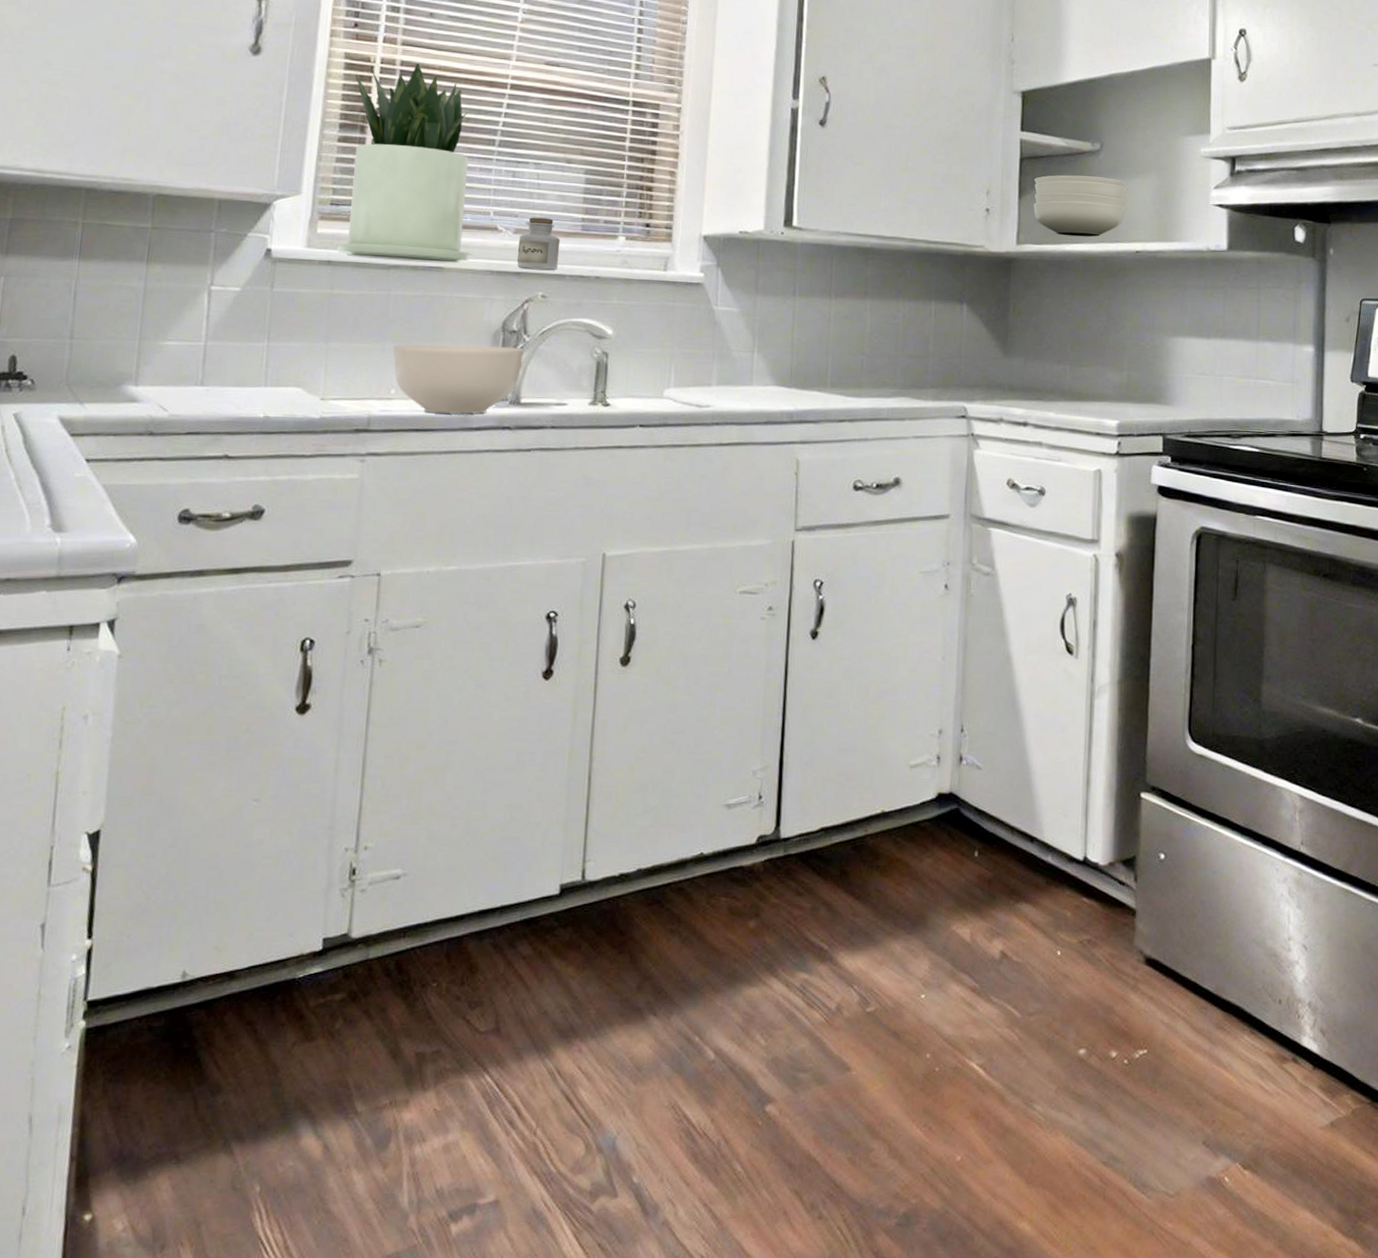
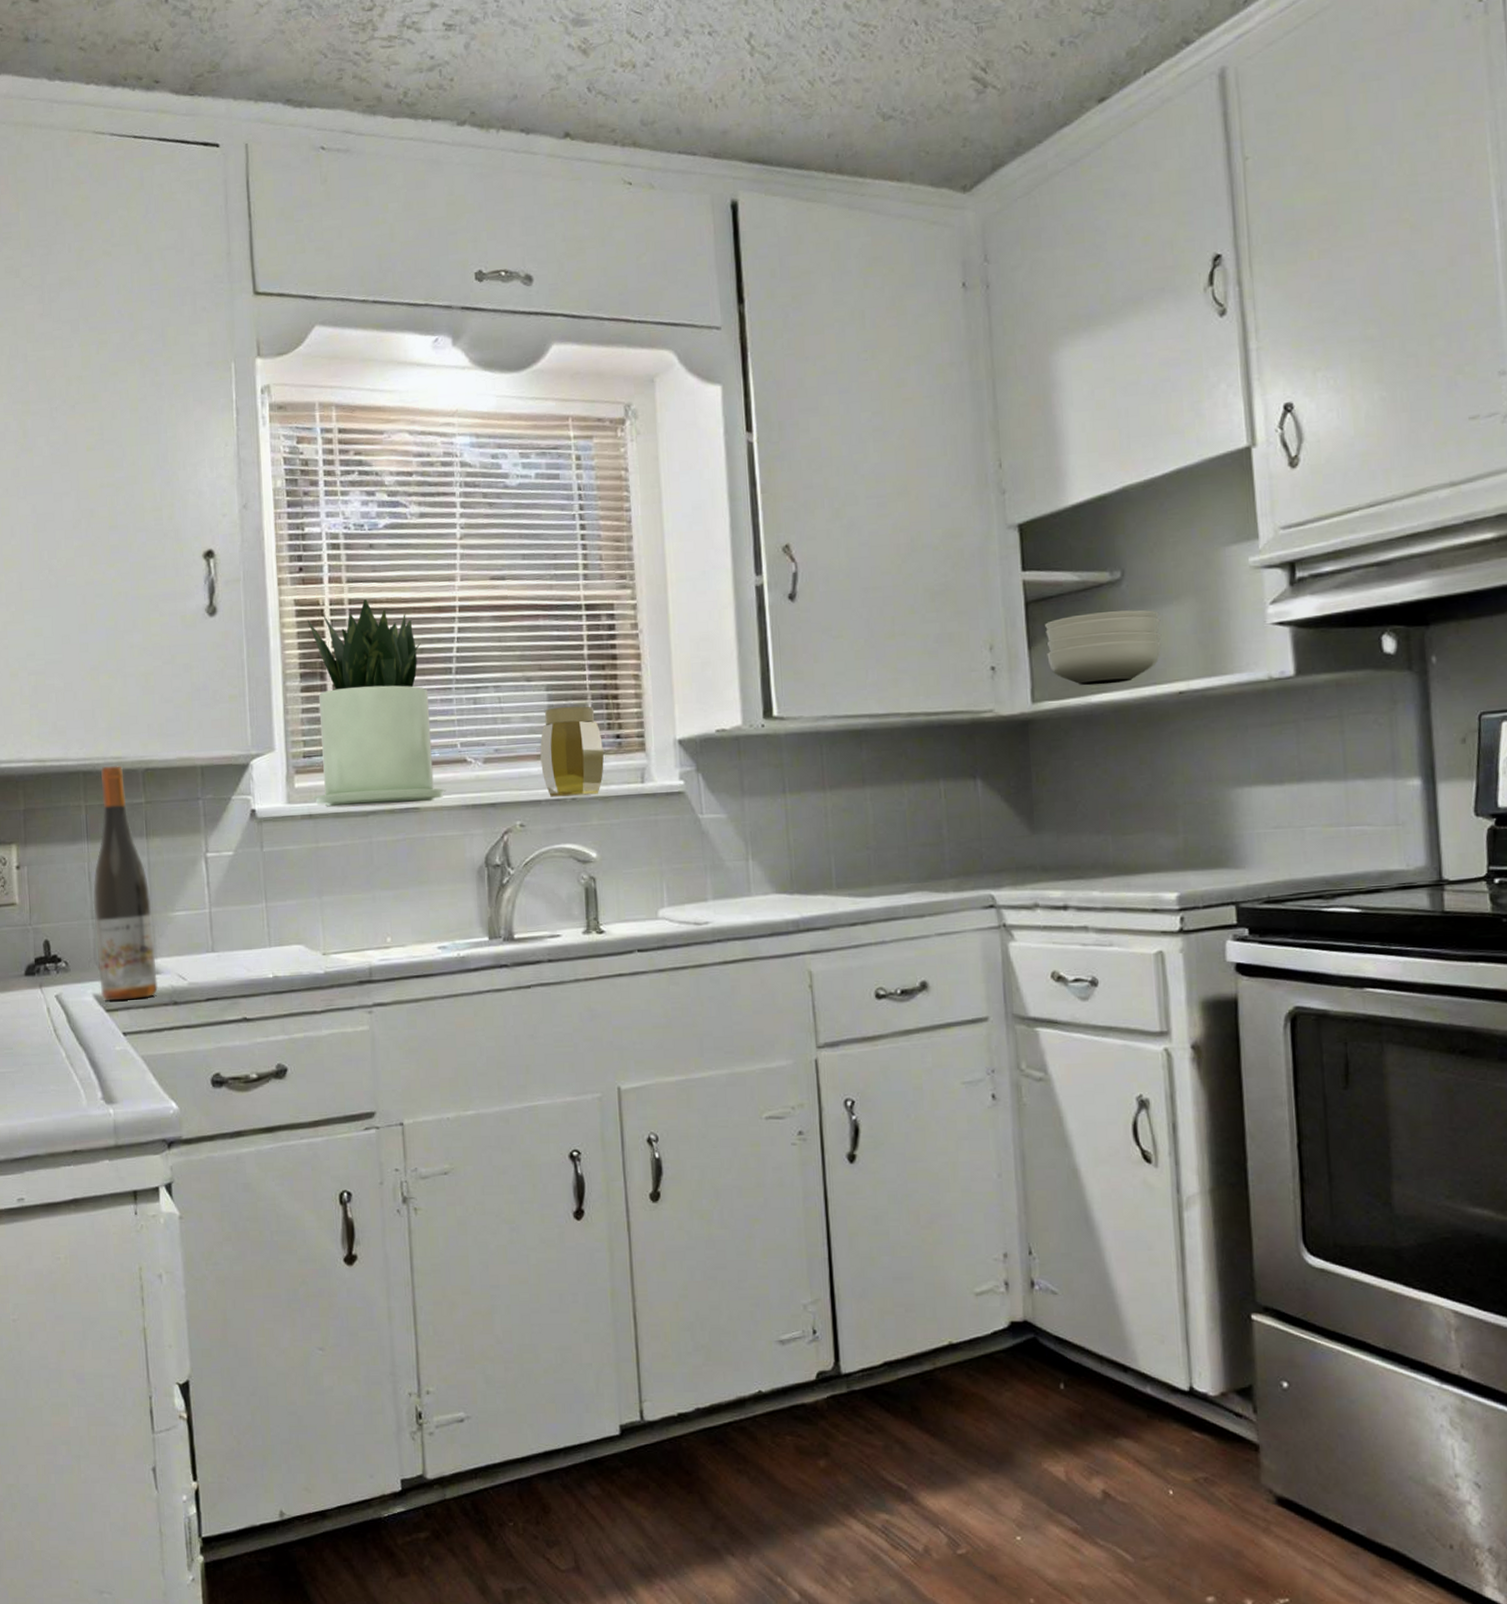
wine bottle: none [66,186,142,426] -> present [93,765,158,1001]
bowl: present [392,344,525,414] -> none [382,881,511,958]
jar: present [516,217,561,271] -> none [489,742,533,800]
jar: none [570,191,633,277] -> present [540,706,604,798]

